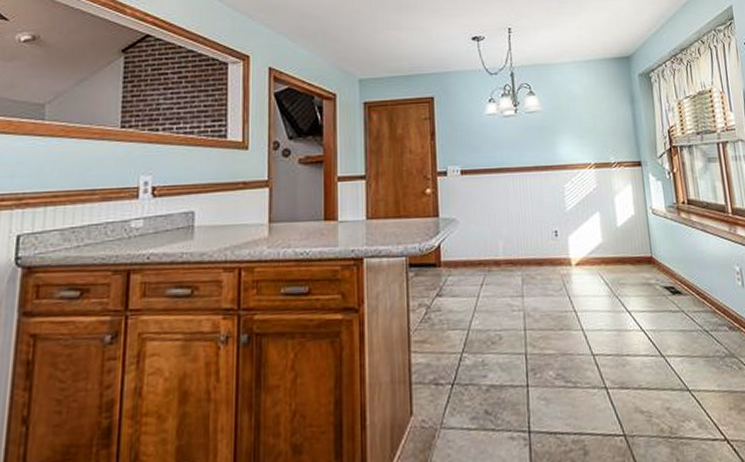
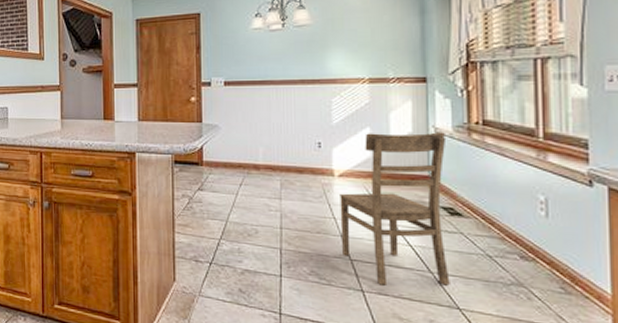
chair: none [578,213,679,378] -> present [340,132,450,286]

